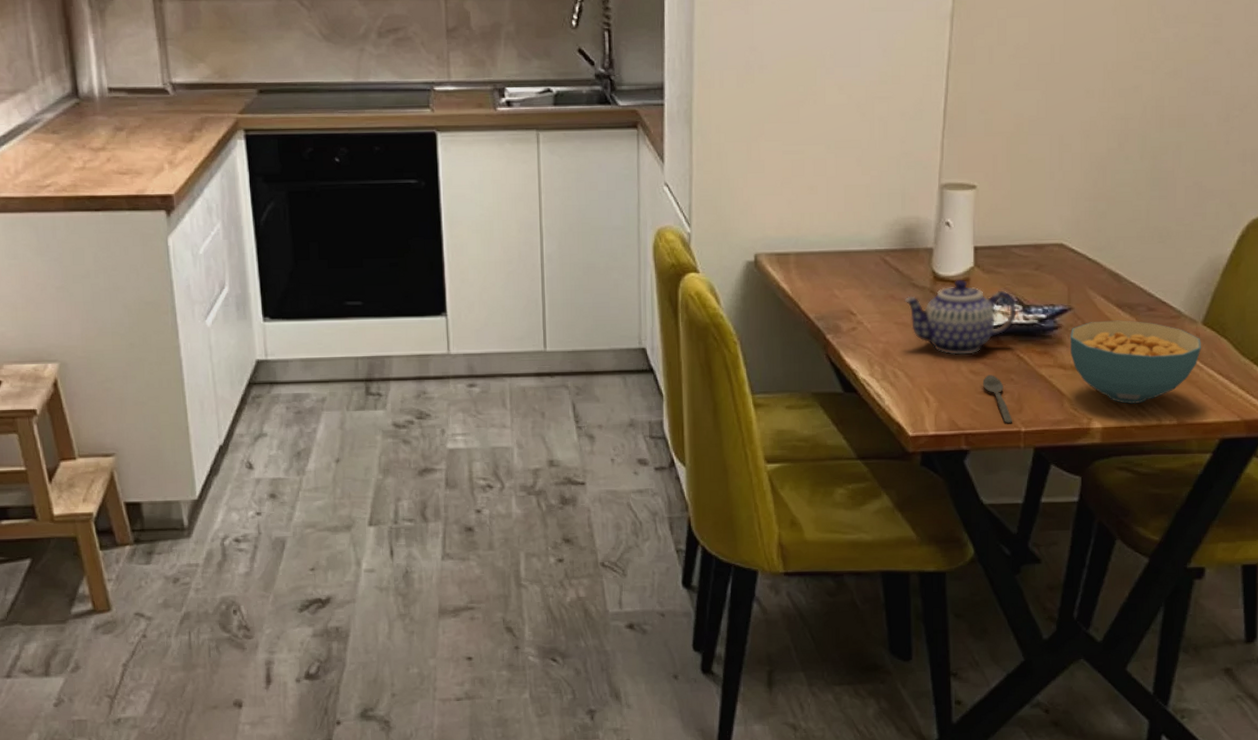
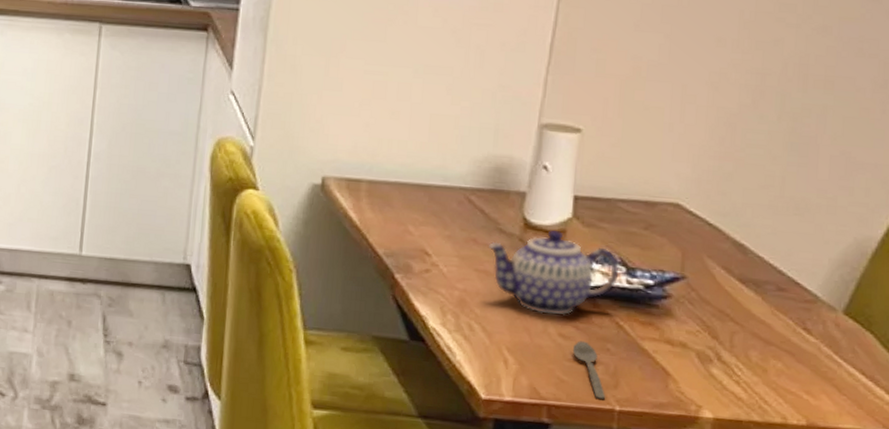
cereal bowl: present [1071,320,1201,404] -> none [680,295,841,396]

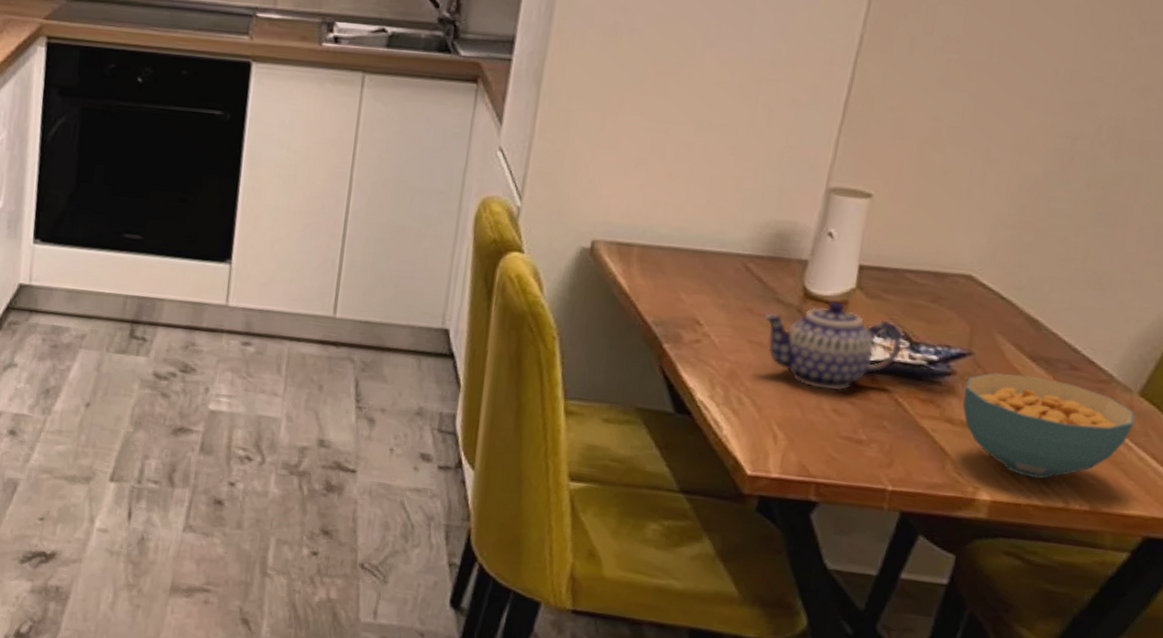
spoon: present [573,341,606,399] -> none [847,417,879,478]
cereal bowl: none [680,295,841,396] -> present [963,372,1135,479]

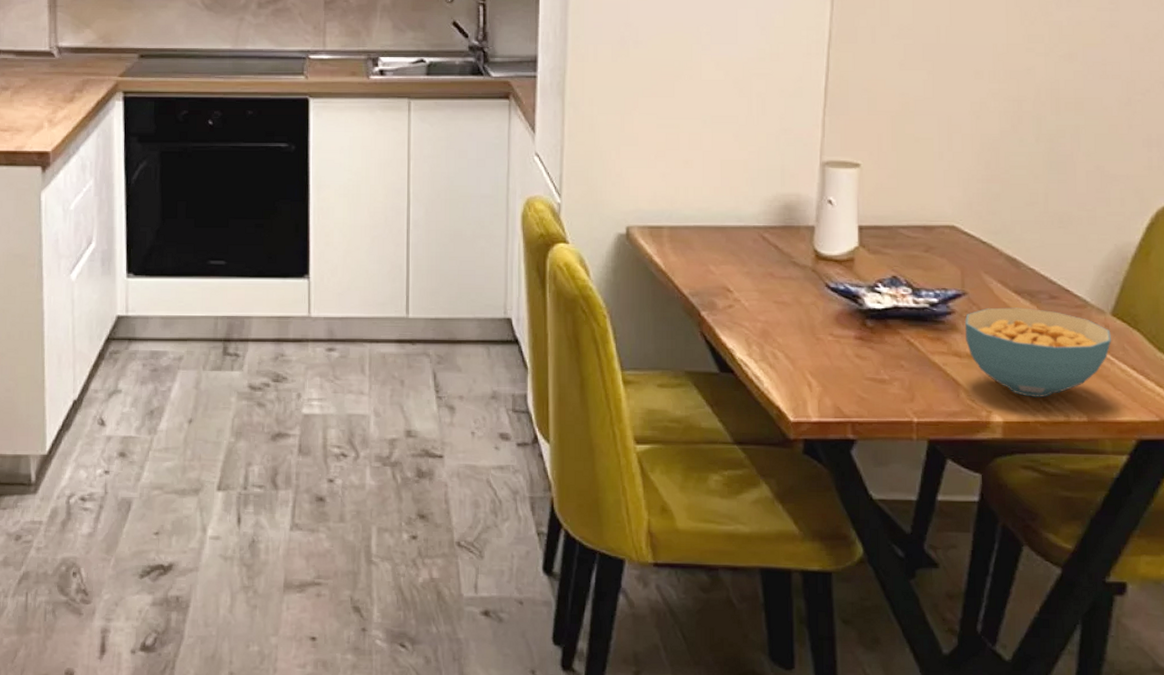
teapot: present [764,300,903,391] -> none [785,259,906,338]

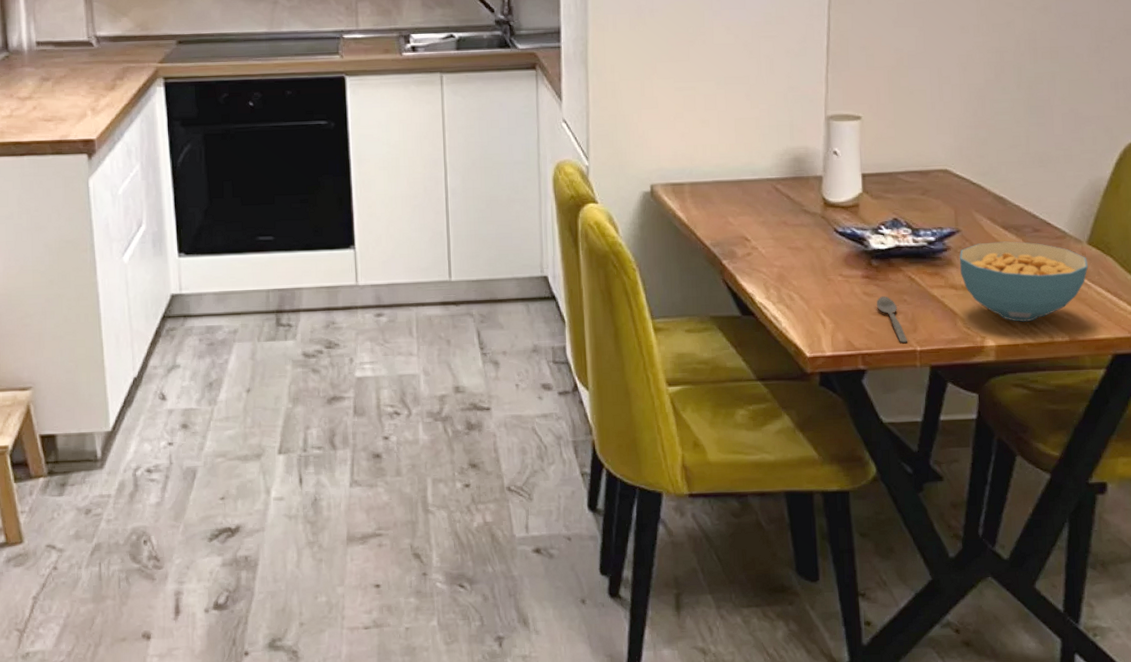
spoon: none [870,360,904,412] -> present [877,296,908,343]

